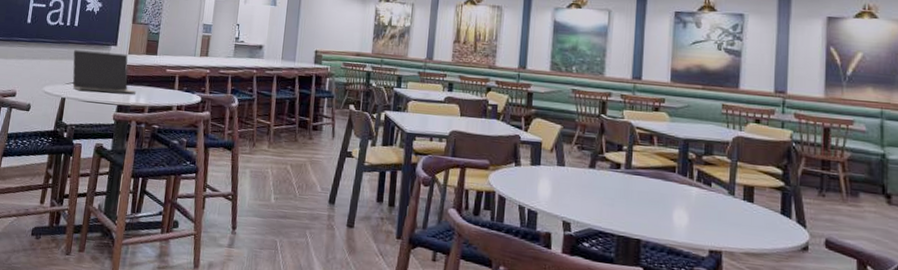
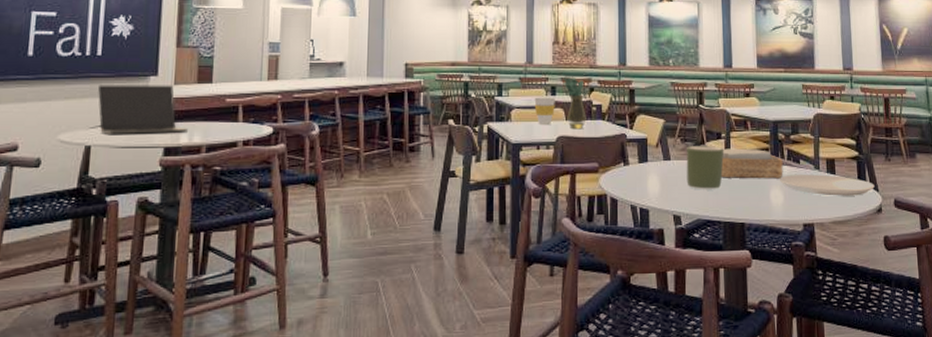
cup: none [430,91,453,120] -> present [534,97,556,126]
vase: none [460,72,481,127] -> present [563,74,586,130]
mug: none [580,154,624,202] -> present [686,146,724,190]
napkin holder: none [619,161,691,200] -> present [721,148,783,179]
plate: none [685,197,802,230] -> present [779,174,875,196]

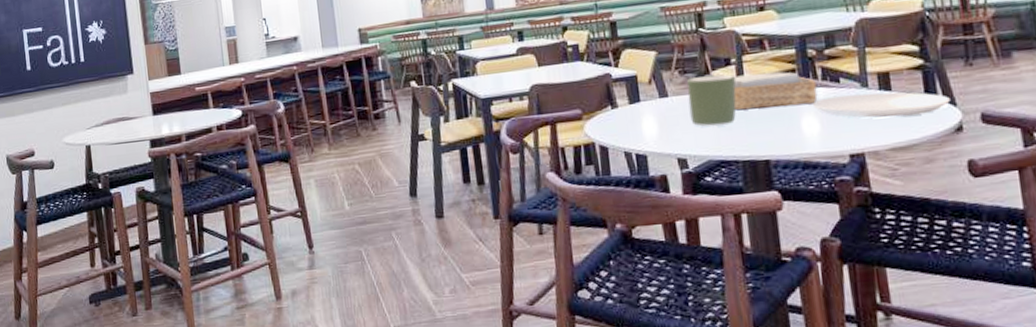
laptop: present [98,85,189,136] -> none [87,81,168,134]
cup: present [534,97,556,126] -> none [500,42,525,76]
vase: present [563,74,586,130] -> none [530,15,562,76]

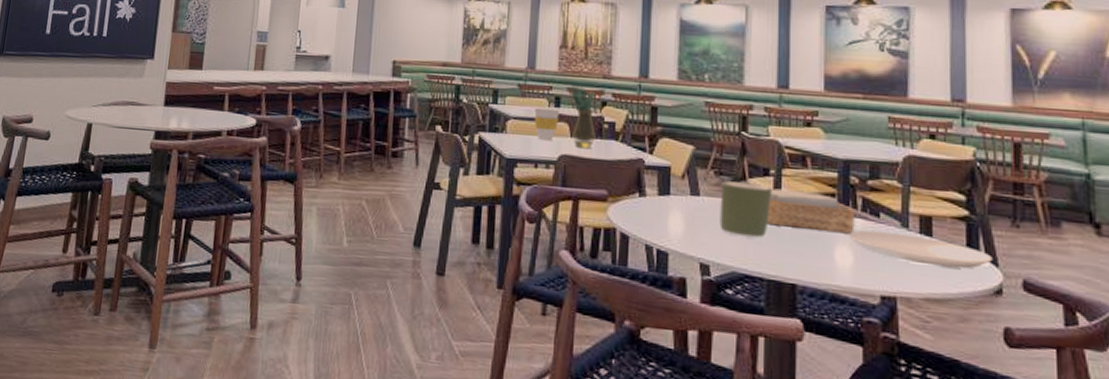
cup: none [500,42,525,76] -> present [534,107,561,142]
vase: none [530,15,562,76] -> present [569,83,596,149]

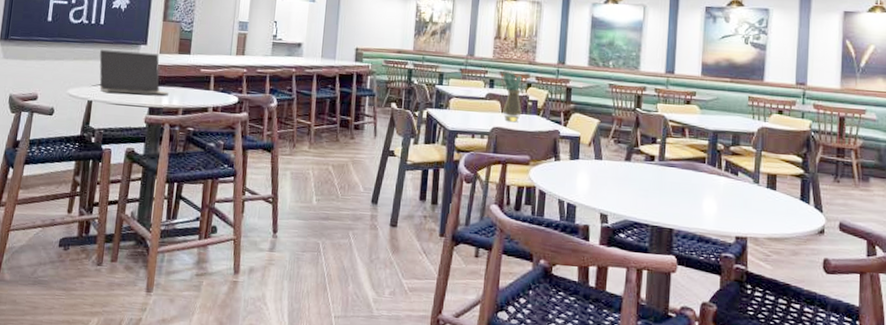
laptop: none [101,65,178,118] -> present [99,49,169,96]
cup: present [534,107,561,142] -> none [472,88,494,116]
mug: present [719,181,771,239] -> none [616,148,657,194]
napkin holder: present [767,188,855,234] -> none [653,153,720,189]
plate: present [848,230,992,269] -> none [713,186,819,215]

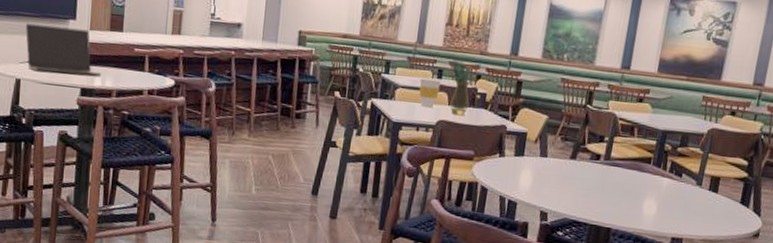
cup: none [472,88,494,116] -> present [419,78,442,109]

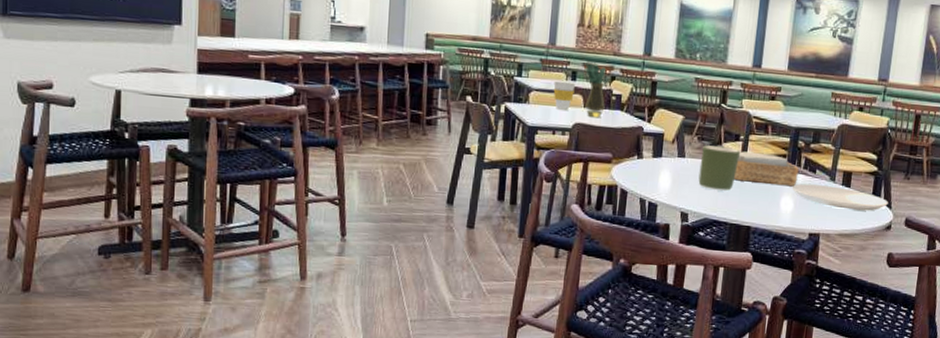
laptop: present [26,23,102,76] -> none [125,29,213,85]
mug: none [559,145,604,193] -> present [698,145,740,192]
napkin holder: none [596,152,664,190] -> present [734,151,799,187]
plate: none [656,187,758,218] -> present [792,184,888,211]

